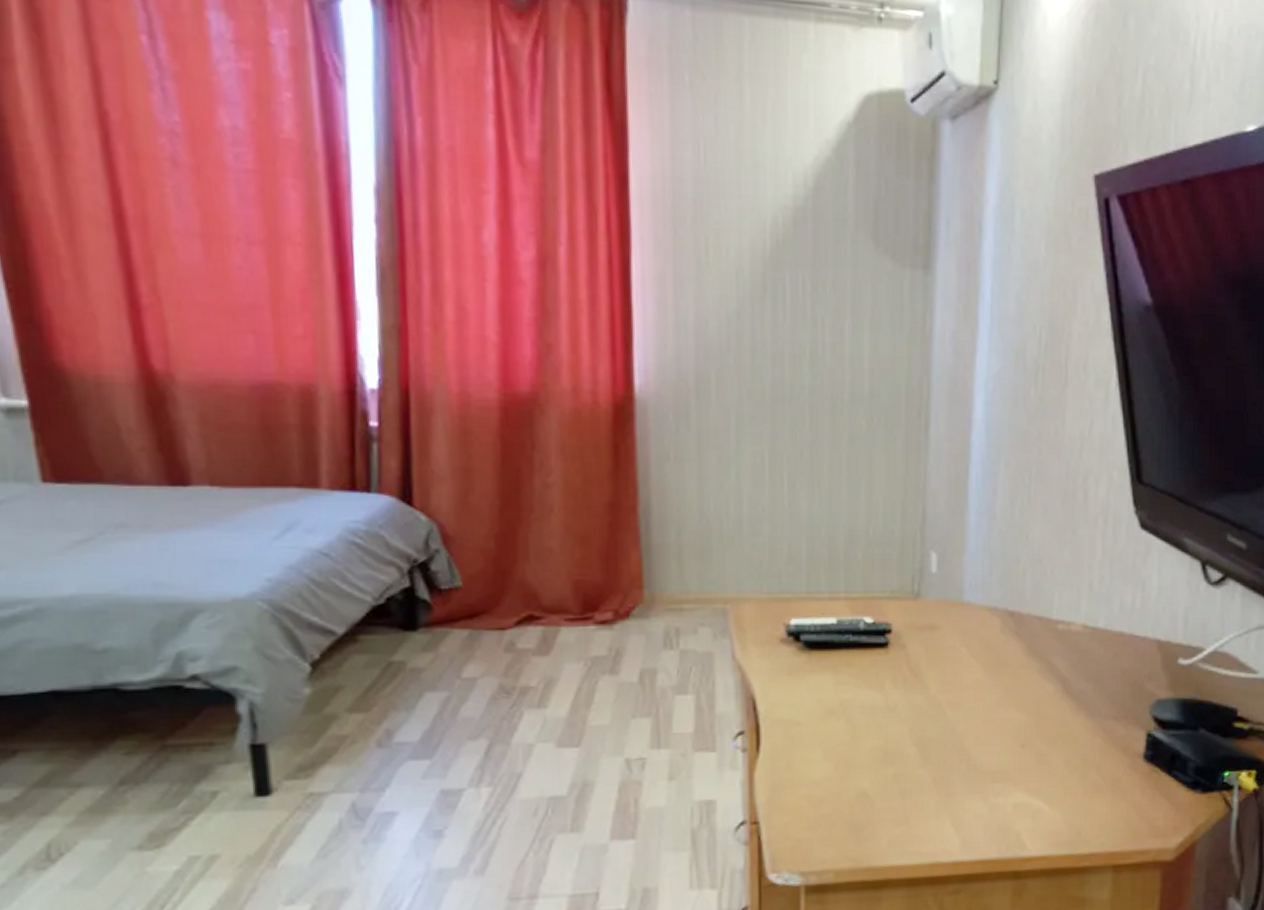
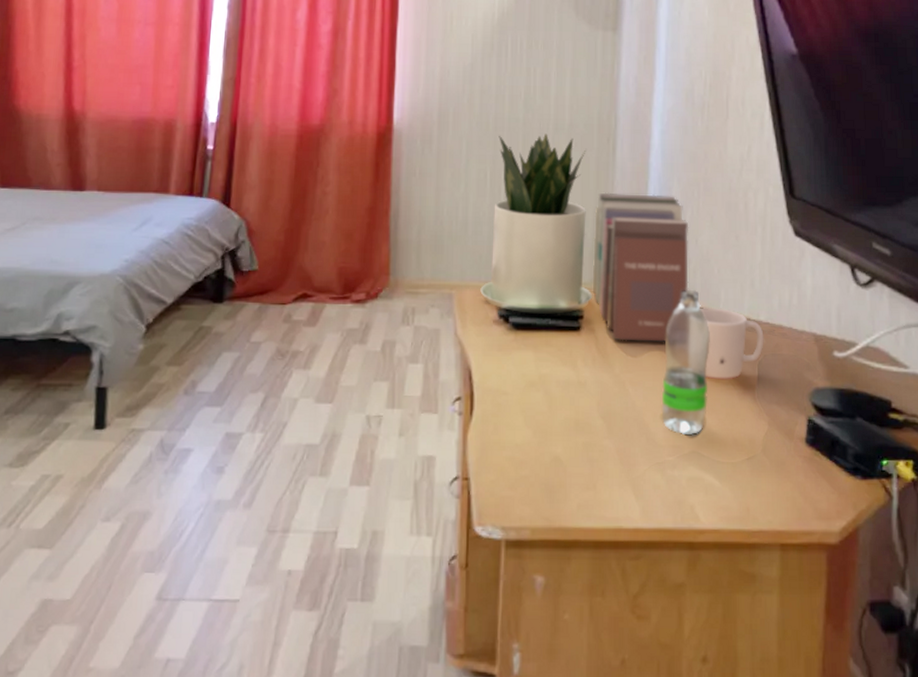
planter: none [762,405,903,629] -> present [480,133,593,314]
books: none [901,480,1018,657] -> present [592,192,689,342]
bottle: none [984,594,1041,759] -> present [661,289,710,436]
mug: none [1030,615,1102,696] -> present [700,308,764,380]

